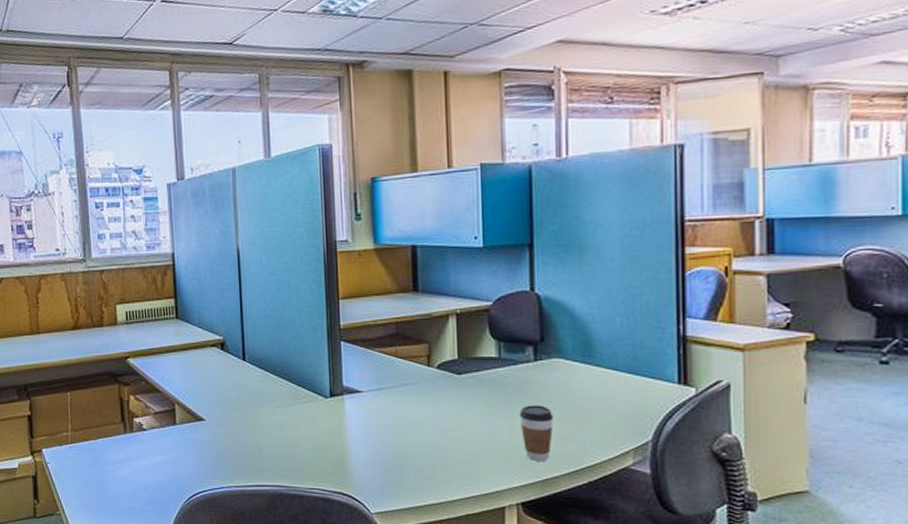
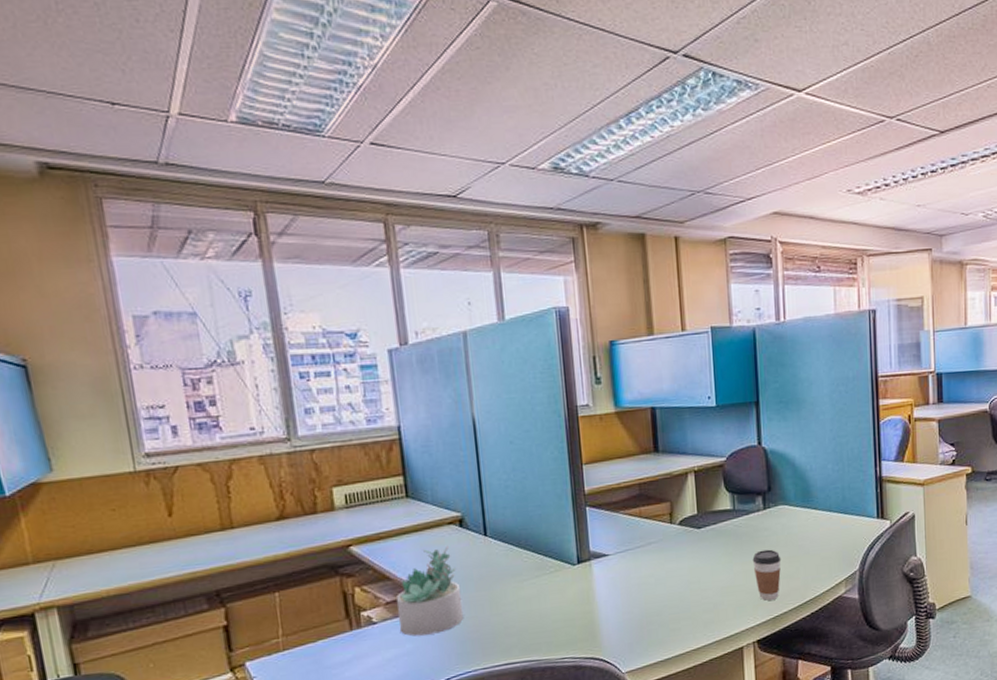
succulent plant: none [163,366,221,447] -> present [396,545,464,636]

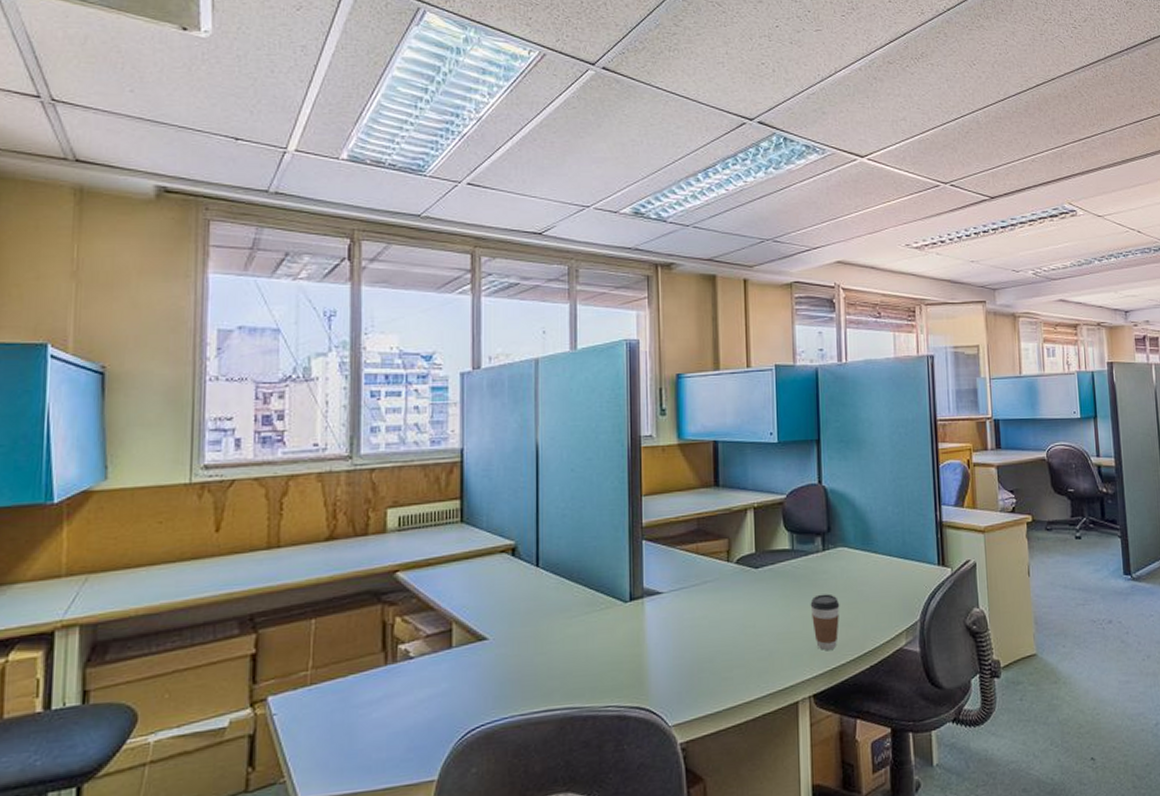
succulent plant: present [396,545,464,636] -> none [436,575,506,675]

